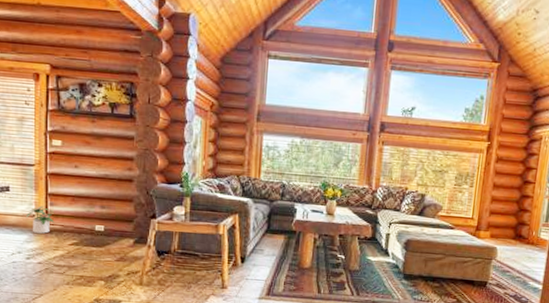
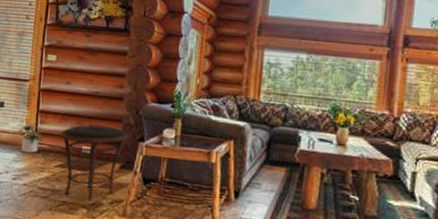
side table: none [72,205,140,274] -> present [60,125,128,201]

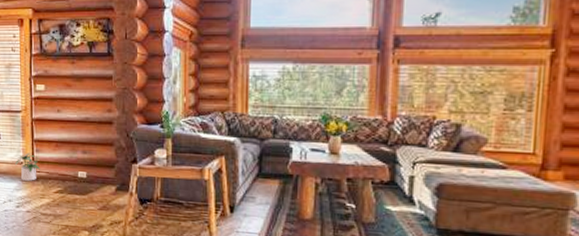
side table: present [60,125,128,201] -> none [56,150,121,224]

